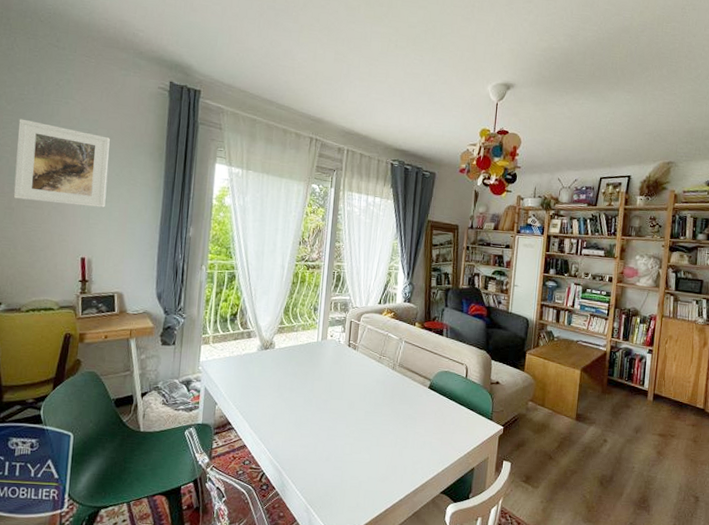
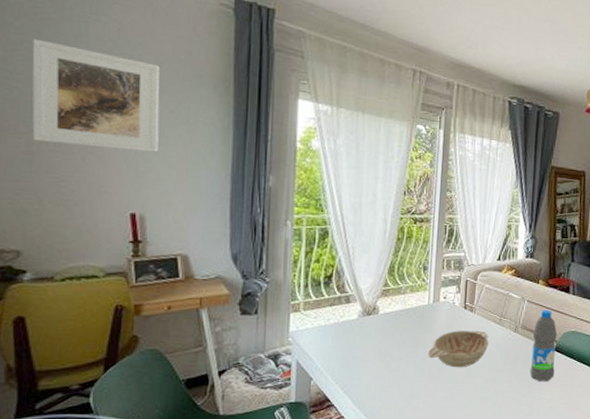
decorative bowl: none [316,366,370,401] -> present [428,330,489,368]
water bottle: none [406,350,432,417] -> present [530,310,558,381]

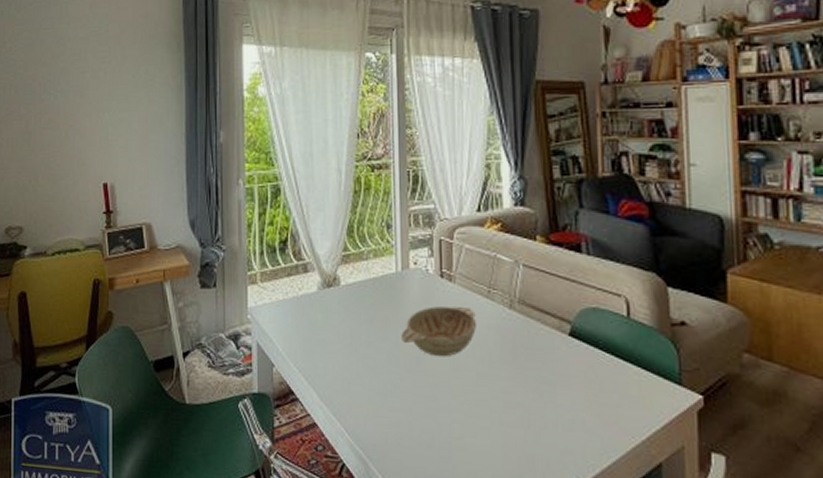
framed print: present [32,38,160,152] -> none [29,26,123,121]
water bottle: present [530,310,558,381] -> none [535,277,573,381]

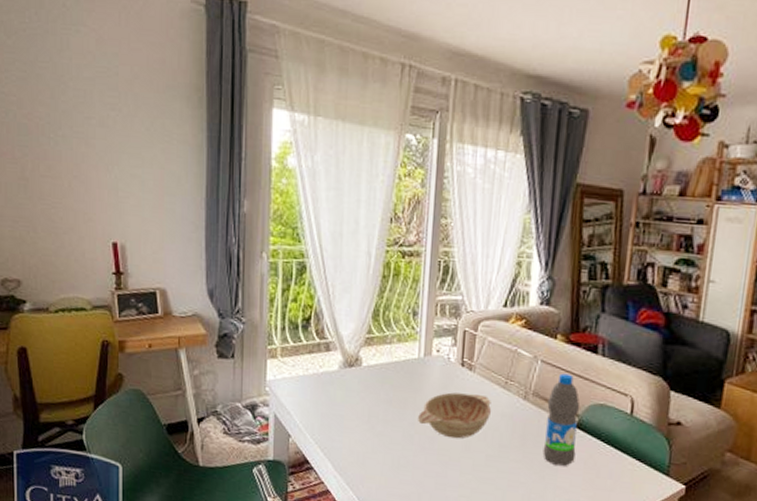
water bottle: none [535,277,573,381] -> present [543,373,581,466]

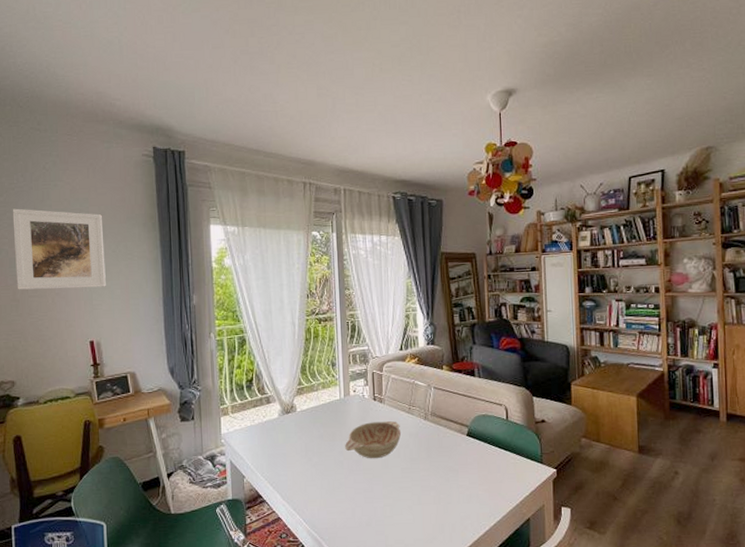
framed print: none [22,57,136,175] -> present [12,208,106,290]
water bottle: present [543,373,581,466] -> none [443,395,470,468]

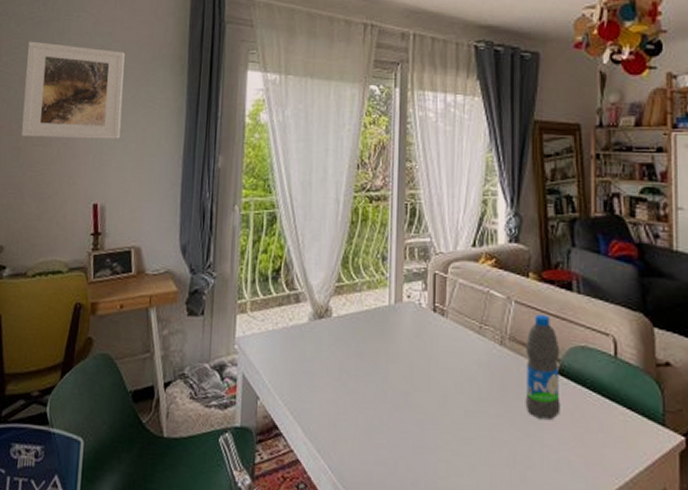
decorative bowl: present [345,421,402,459] -> none [391,341,468,393]
water bottle: none [443,395,470,468] -> present [525,314,560,419]

